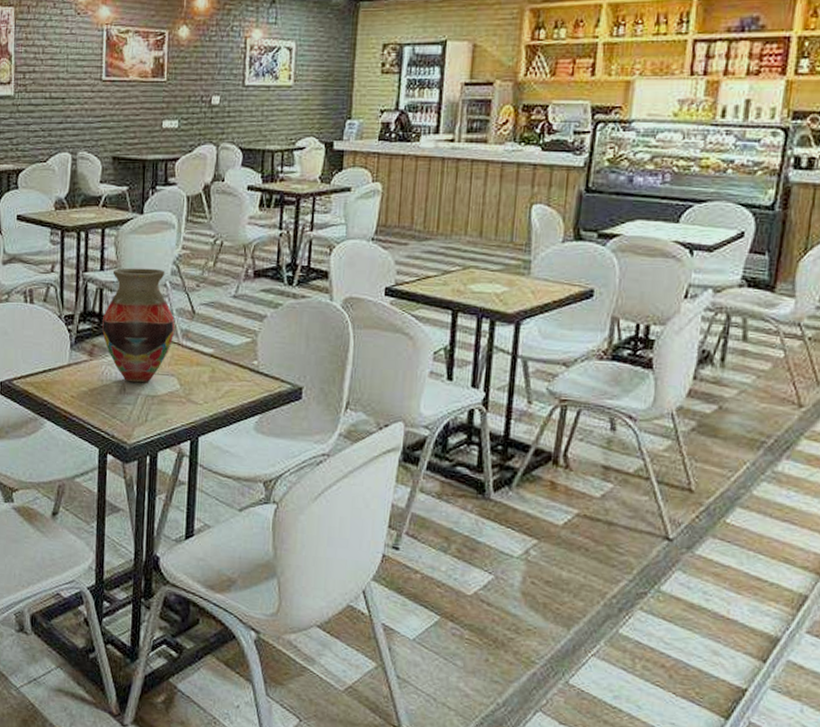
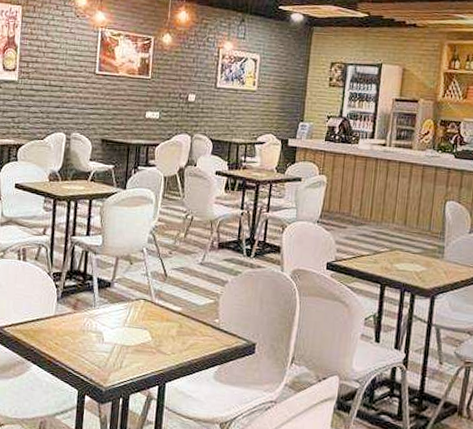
vase: present [102,268,175,383] -> none [86,234,150,334]

